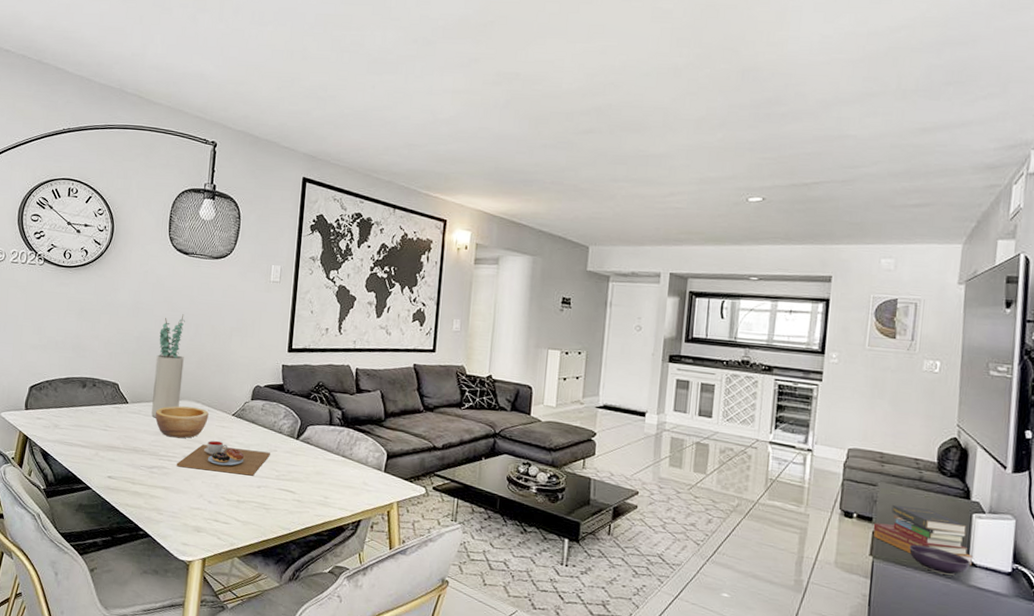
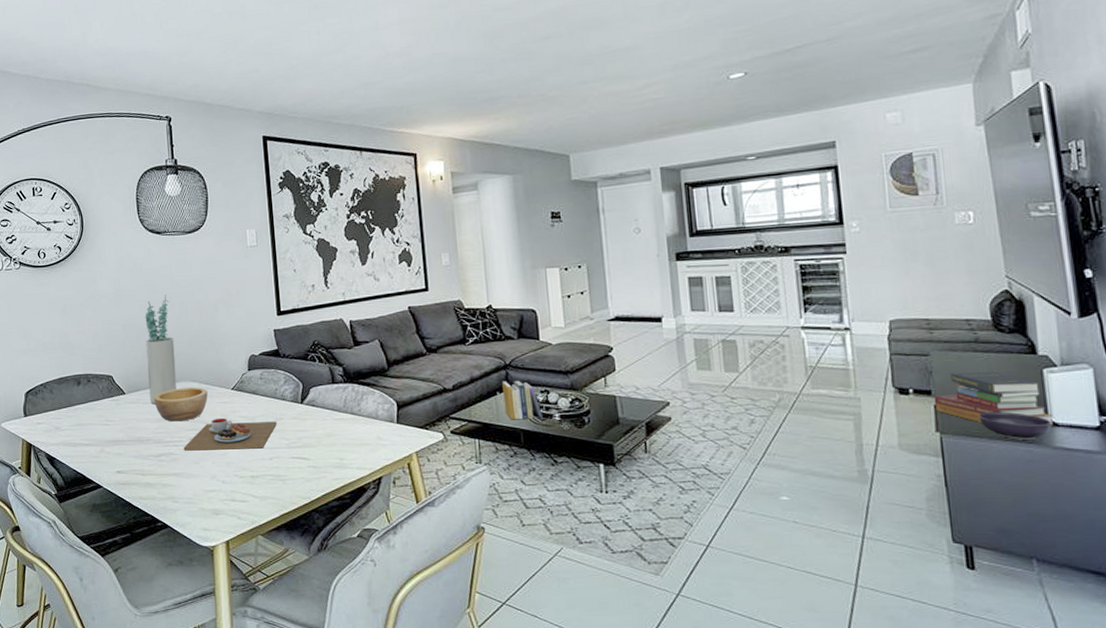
books: none [486,448,521,489] -> present [502,380,543,420]

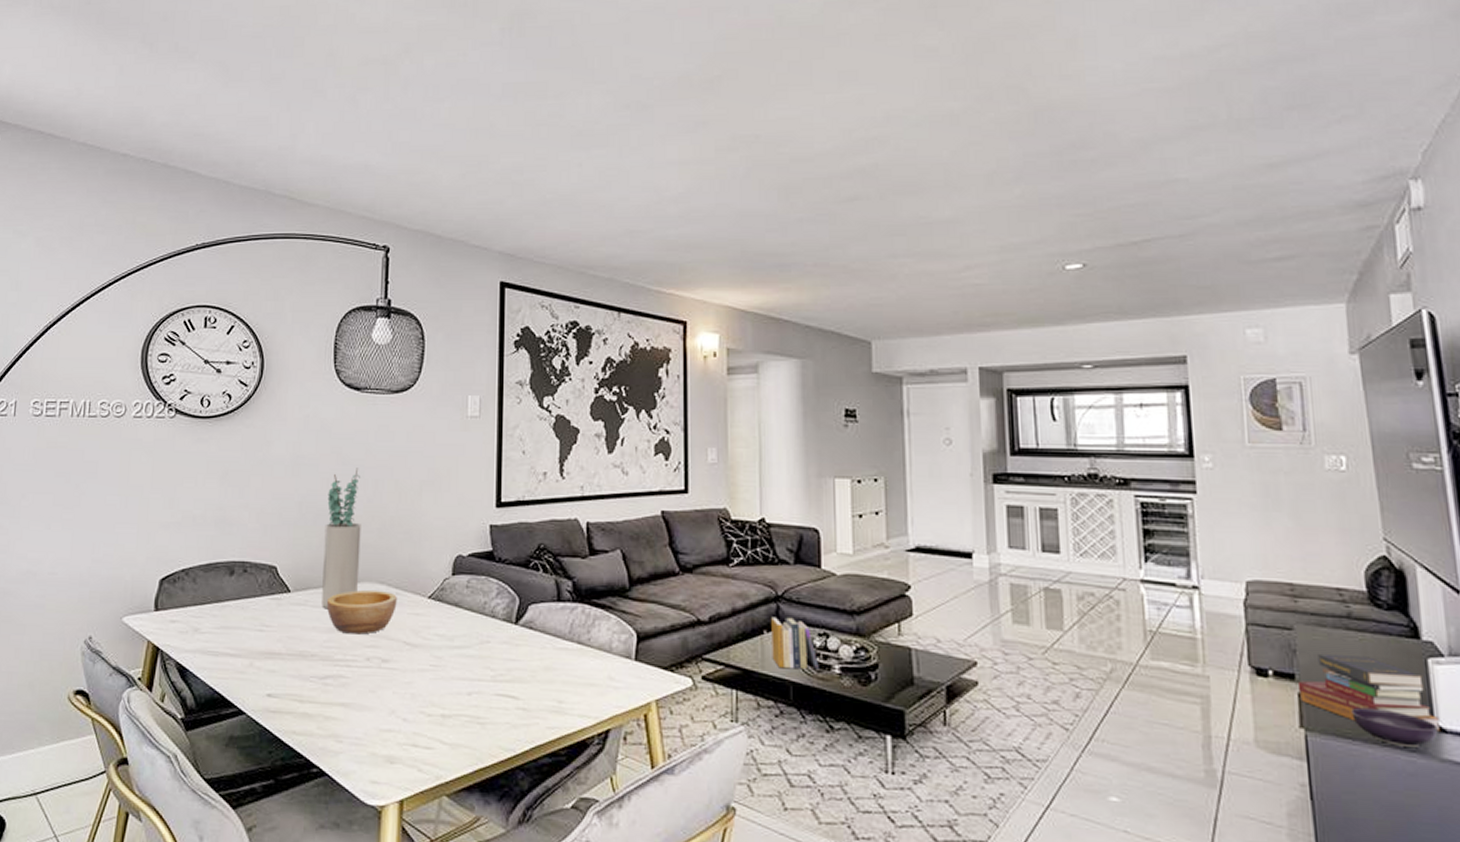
place setting: present [183,417,277,451] -> none [357,633,482,679]

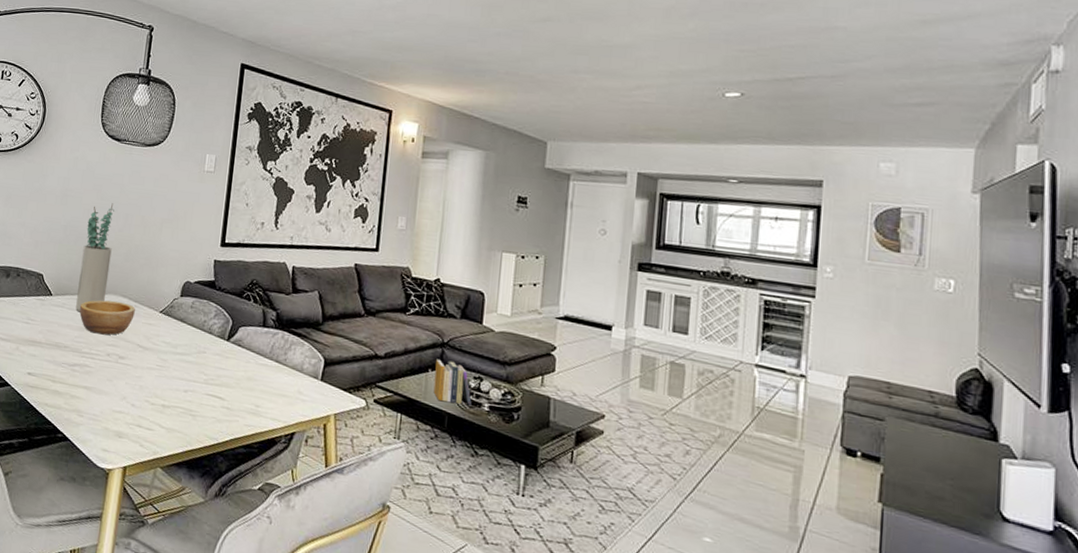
books: present [1297,655,1442,732] -> none [881,444,1005,521]
bowl: present [1351,707,1438,747] -> none [926,491,1002,531]

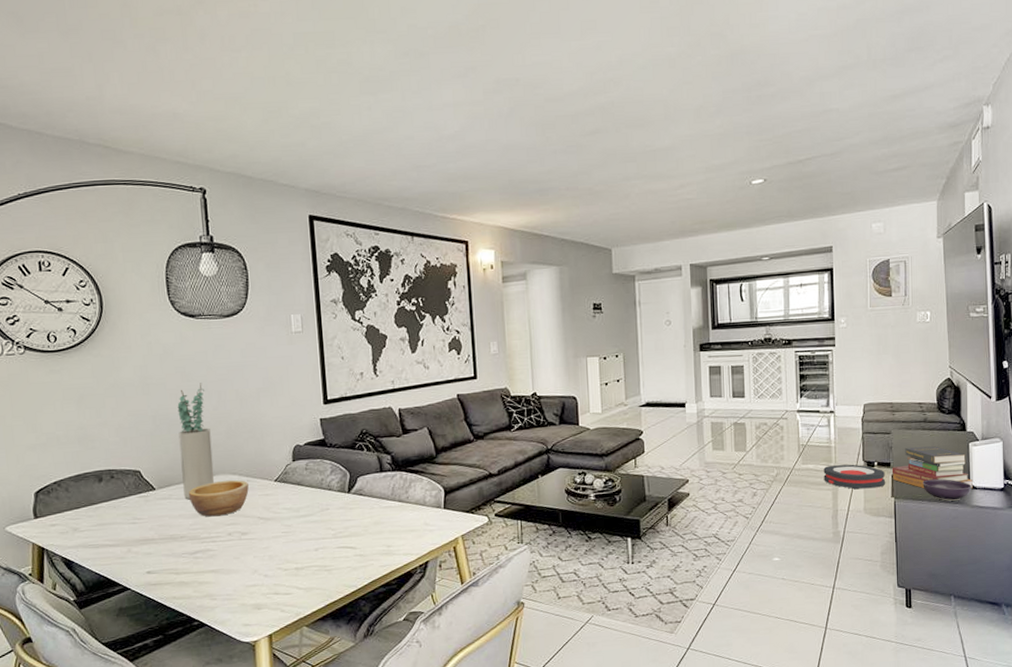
books: present [433,359,472,406] -> none [544,464,580,502]
robot vacuum: none [783,441,872,486] -> present [823,464,886,490]
books: none [881,444,1005,521] -> present [891,446,974,489]
bowl: none [926,491,1002,531] -> present [923,478,972,501]

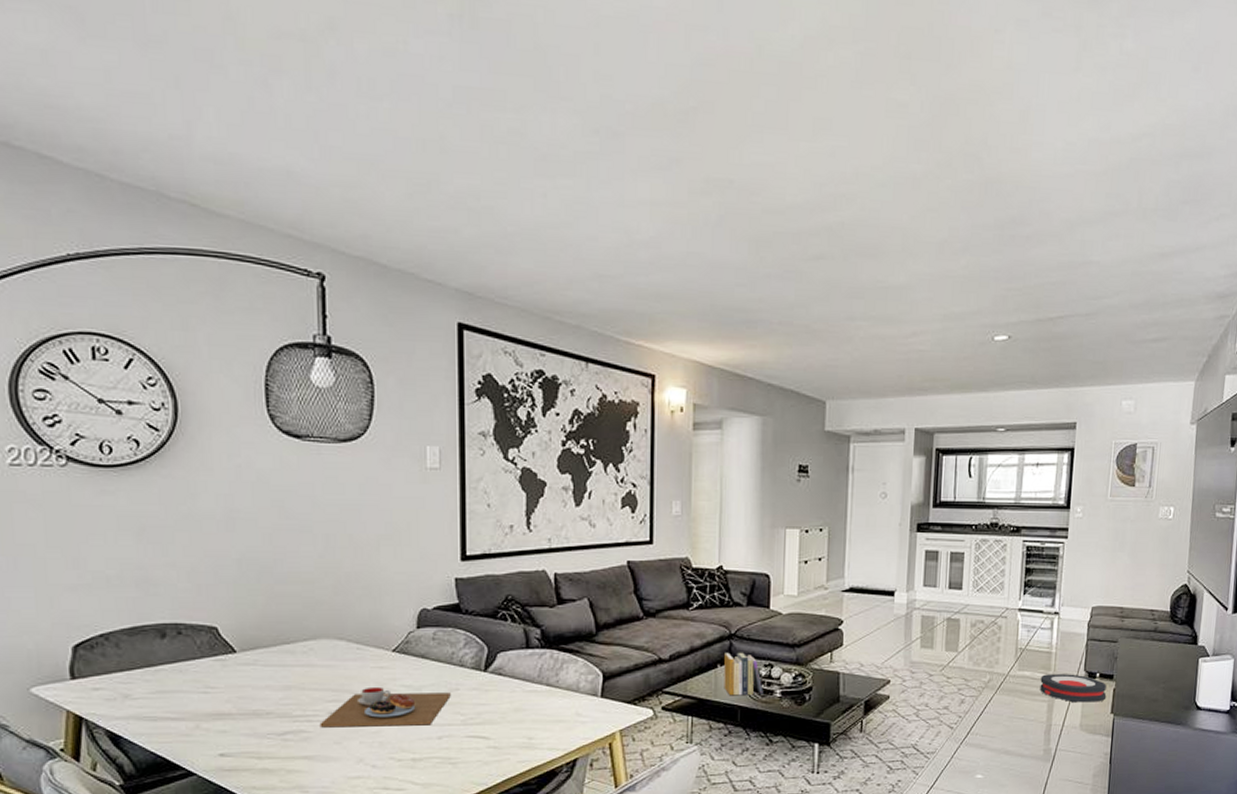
vase: present [177,383,215,500] -> none [271,522,315,668]
bowl: present [188,480,249,517] -> none [279,647,359,690]
place setting: none [222,510,323,546] -> present [319,686,451,728]
books: none [544,464,580,502] -> present [724,652,763,696]
books: present [891,446,974,489] -> none [1114,659,1198,709]
bowl: present [923,478,972,501] -> none [1145,696,1196,721]

